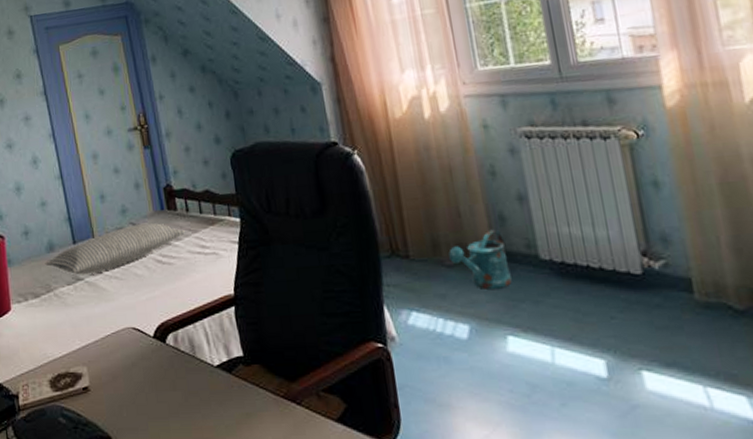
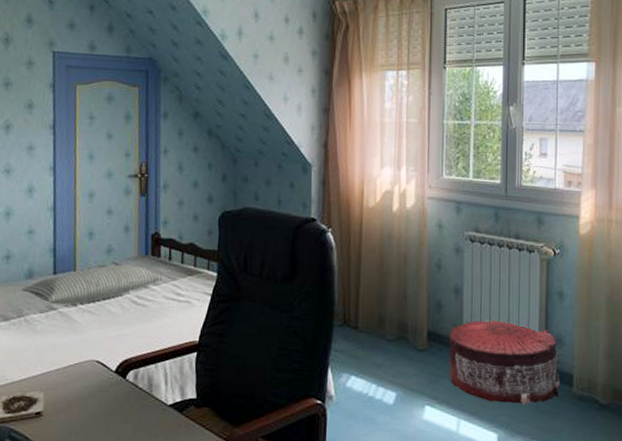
watering can: present [448,229,512,290] -> none [391,314,438,365]
pouf: none [520,224,677,324] -> present [448,320,560,404]

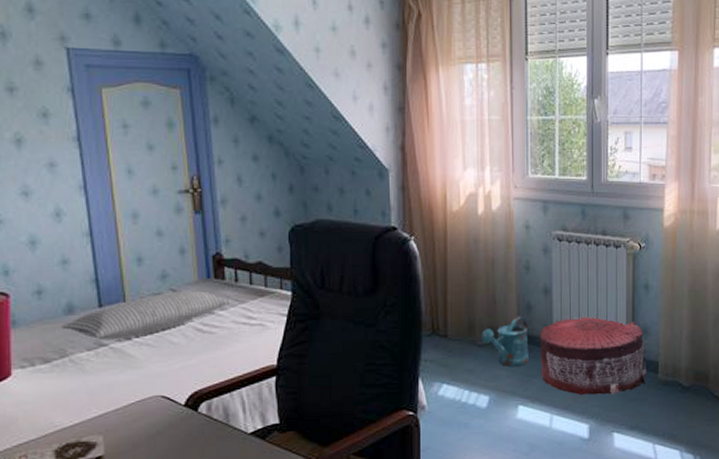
watering can: none [391,314,438,365] -> present [481,316,529,366]

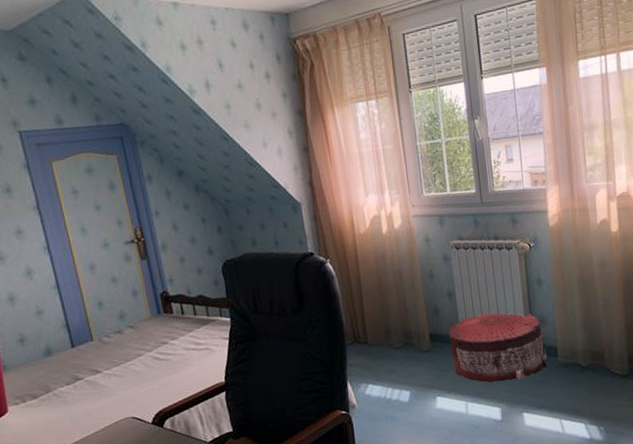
pillow: present [60,290,231,341] -> none [42,325,180,376]
watering can: present [481,316,529,366] -> none [397,318,441,364]

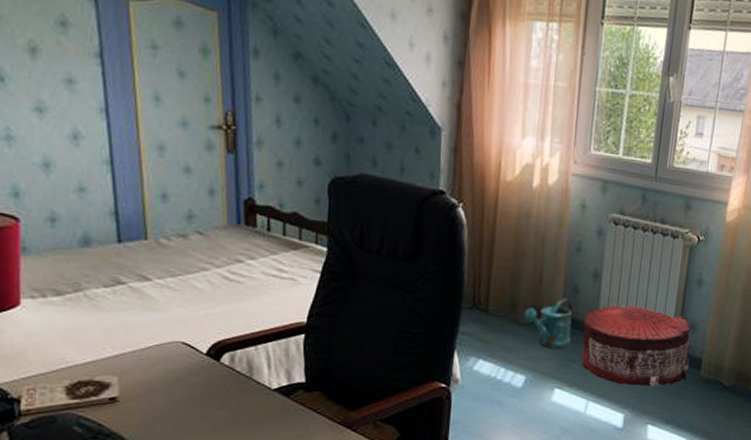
watering can: none [397,318,441,364] -> present [523,298,574,349]

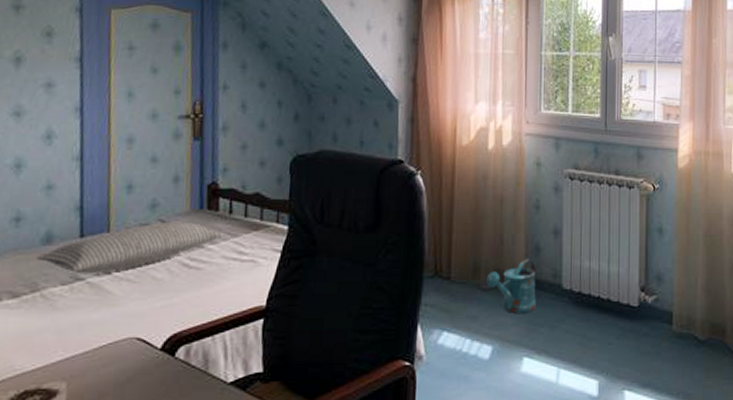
pillow: none [75,234,262,279] -> present [35,221,223,274]
pouf: present [581,305,692,387] -> none [547,261,660,348]

